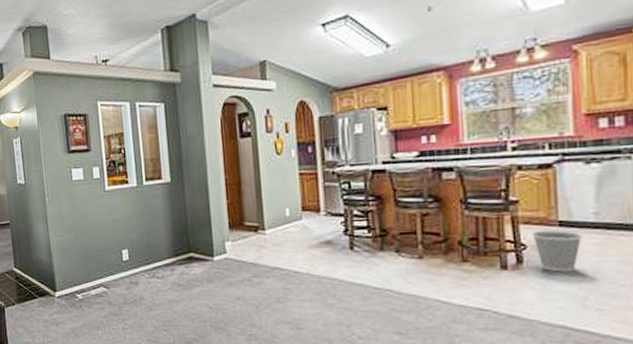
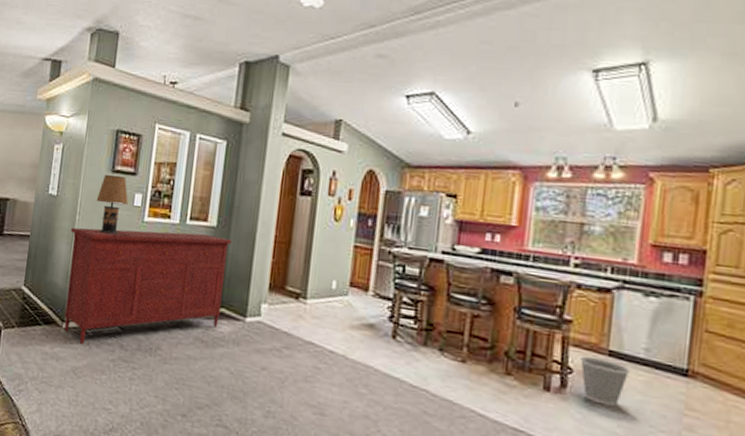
sideboard: none [44,190,191,307] -> present [64,227,232,344]
table lamp: none [59,154,97,210] -> present [96,174,131,237]

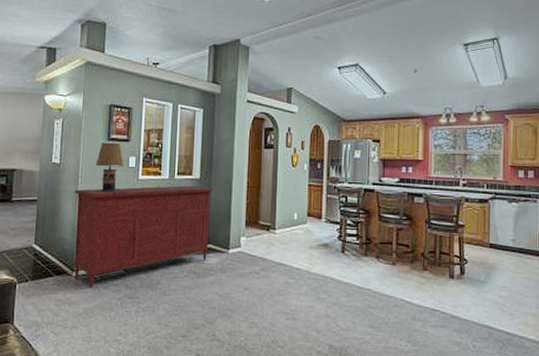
wastebasket: present [580,356,631,407] -> none [472,250,504,284]

